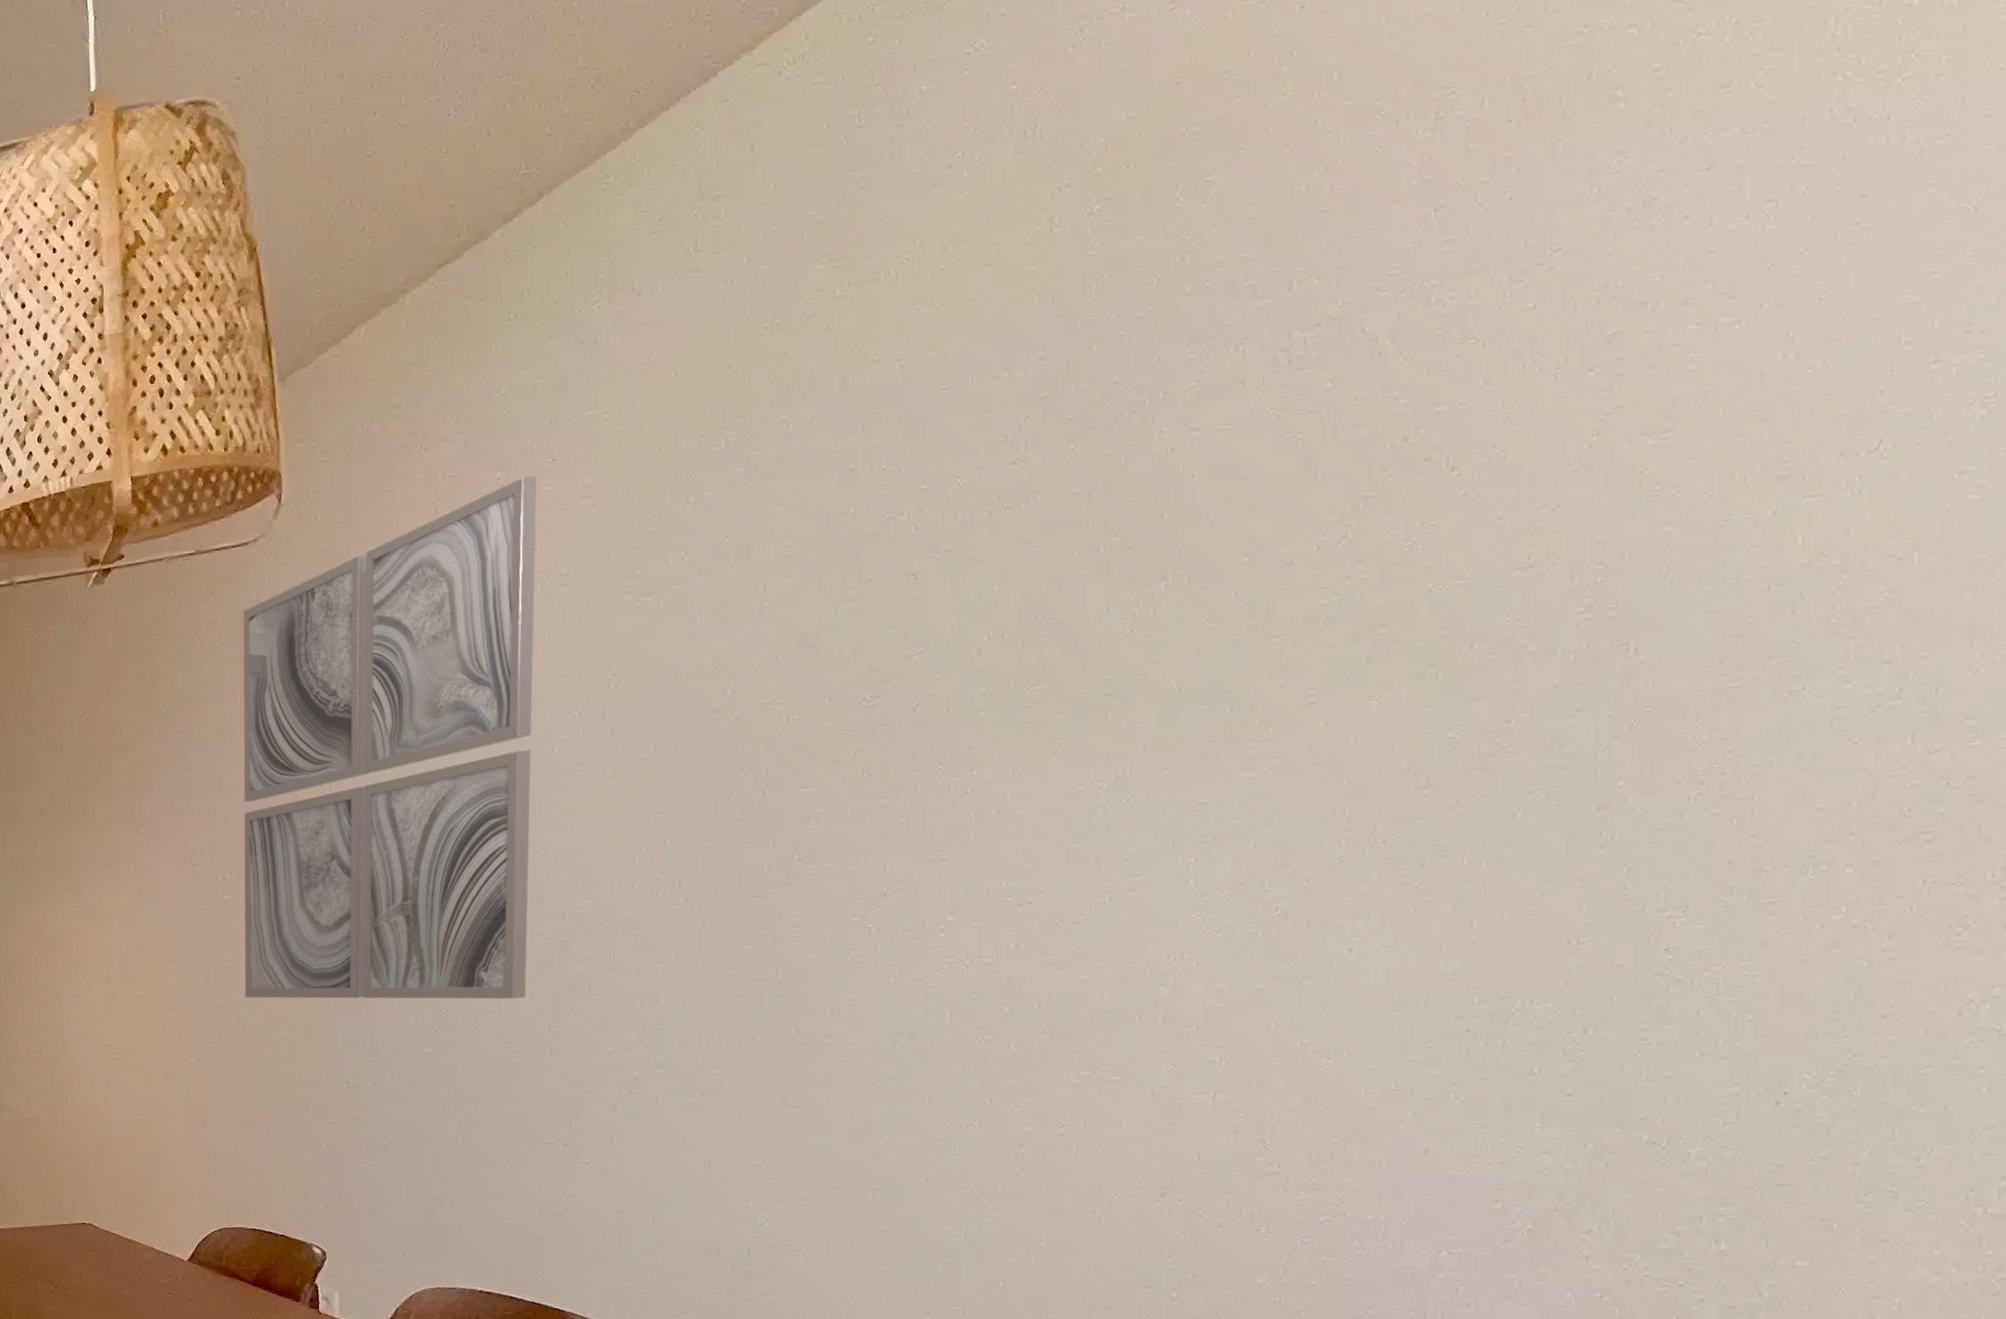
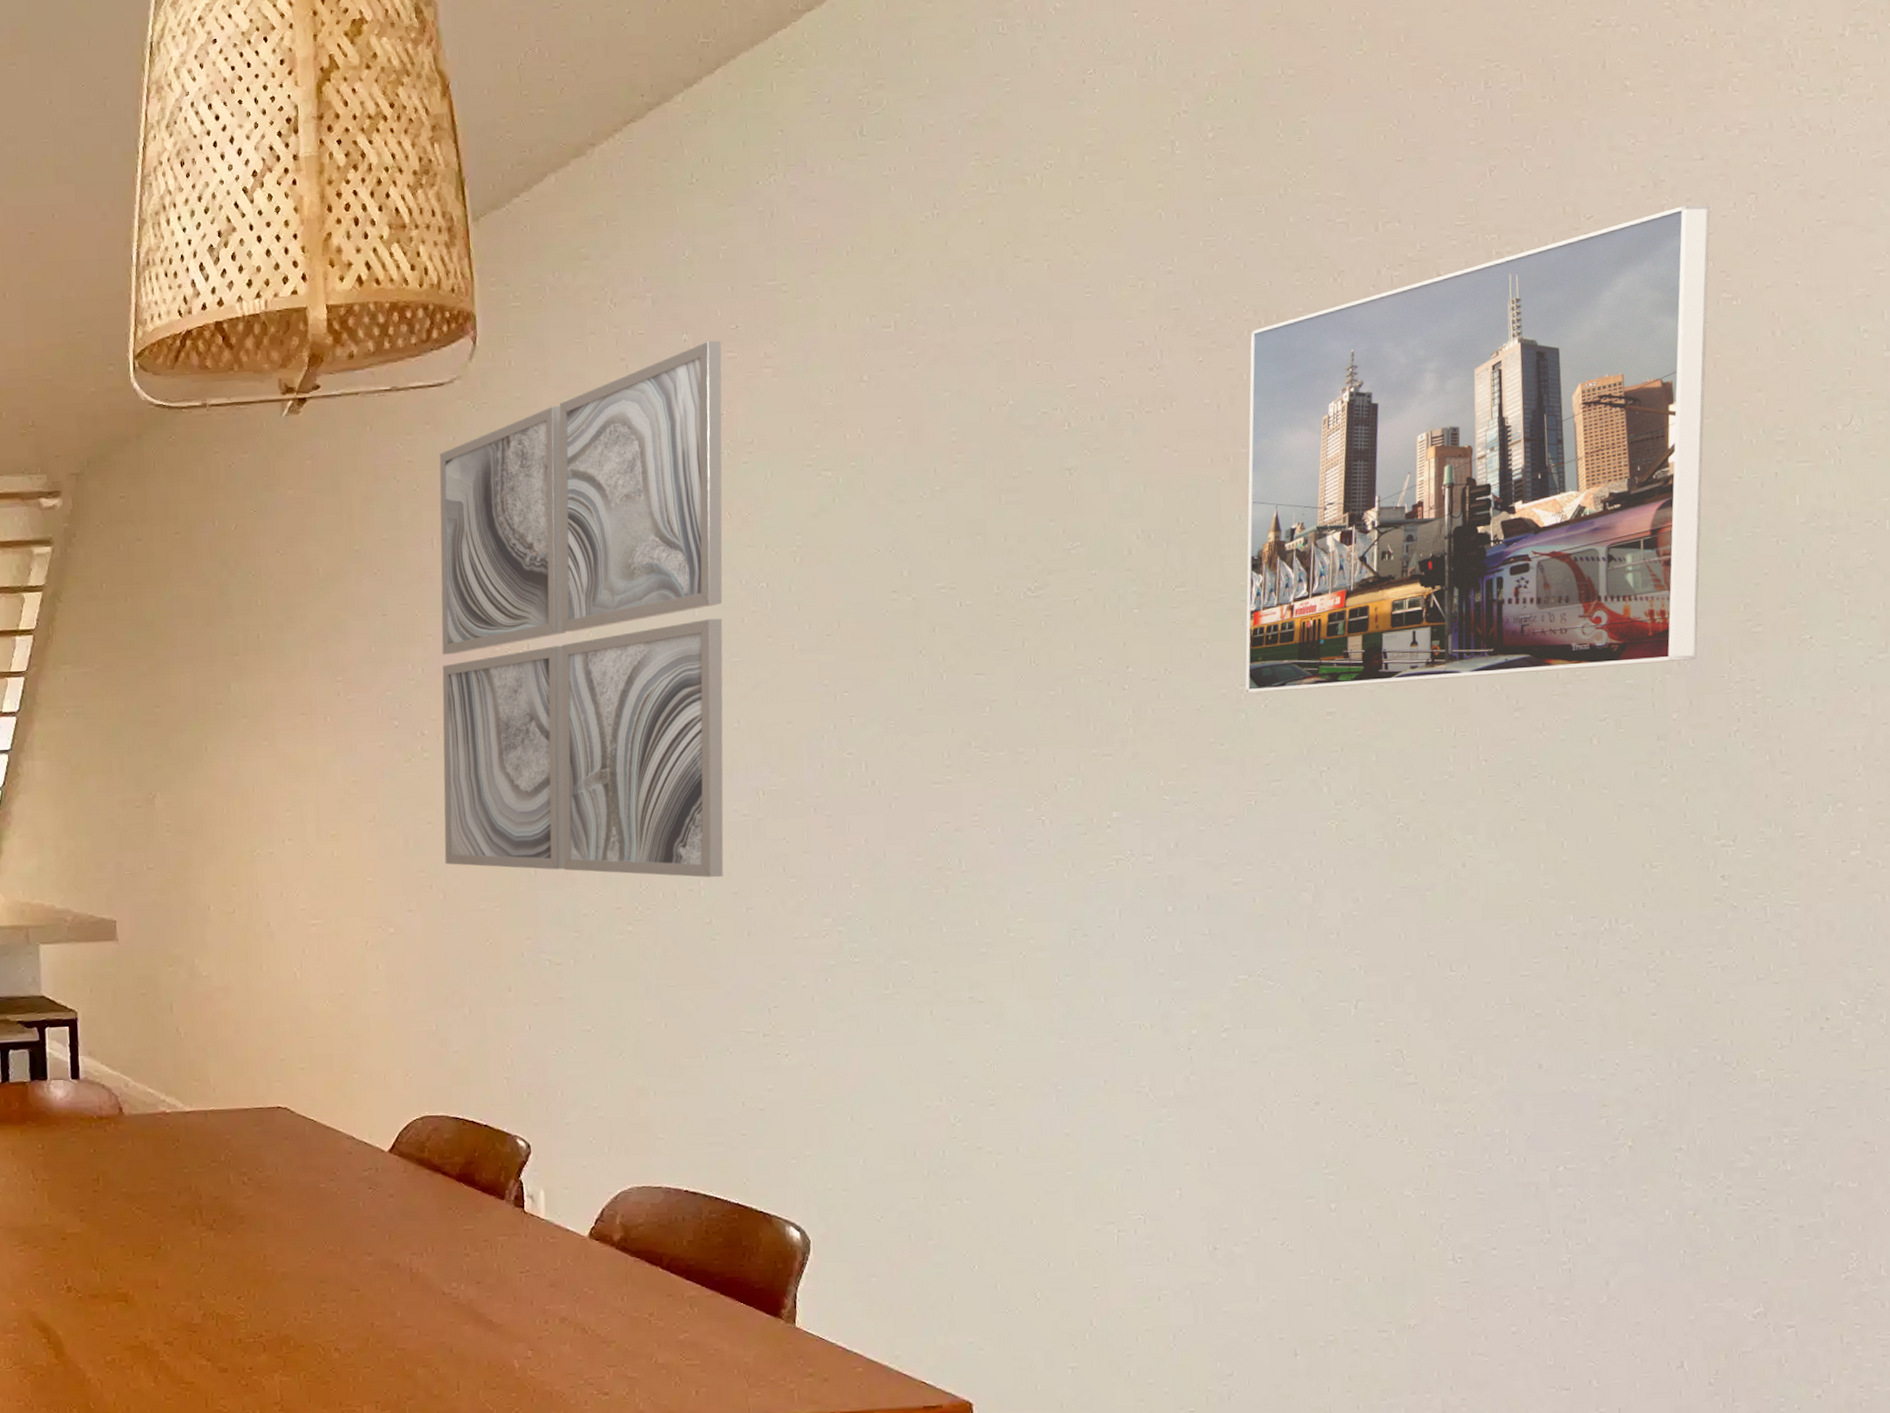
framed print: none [1104,220,1715,788] -> present [1245,204,1711,693]

